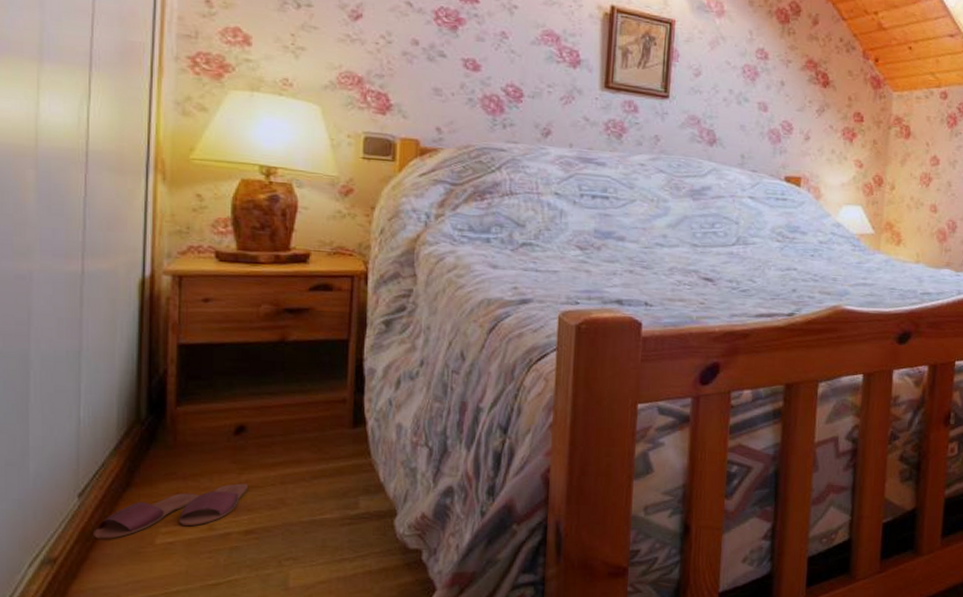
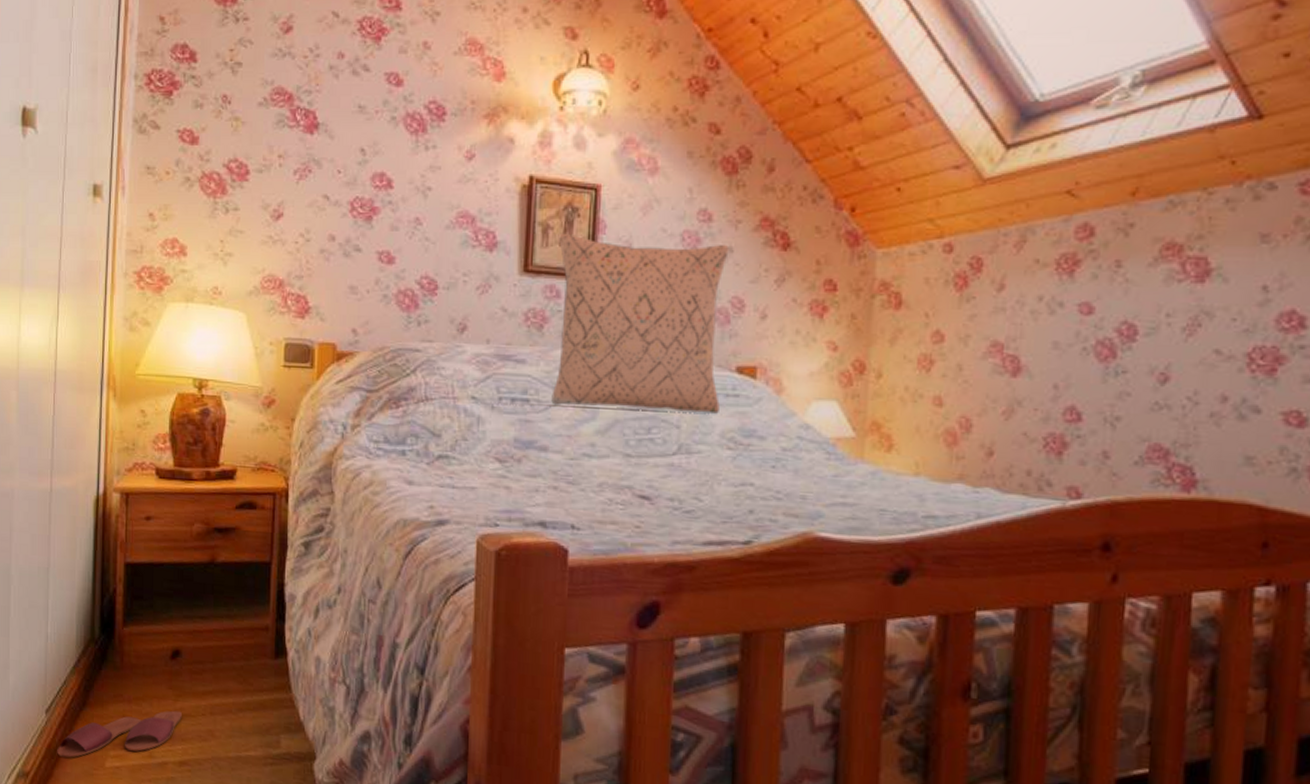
pillow: none [628,57,781,213] -> present [551,233,729,414]

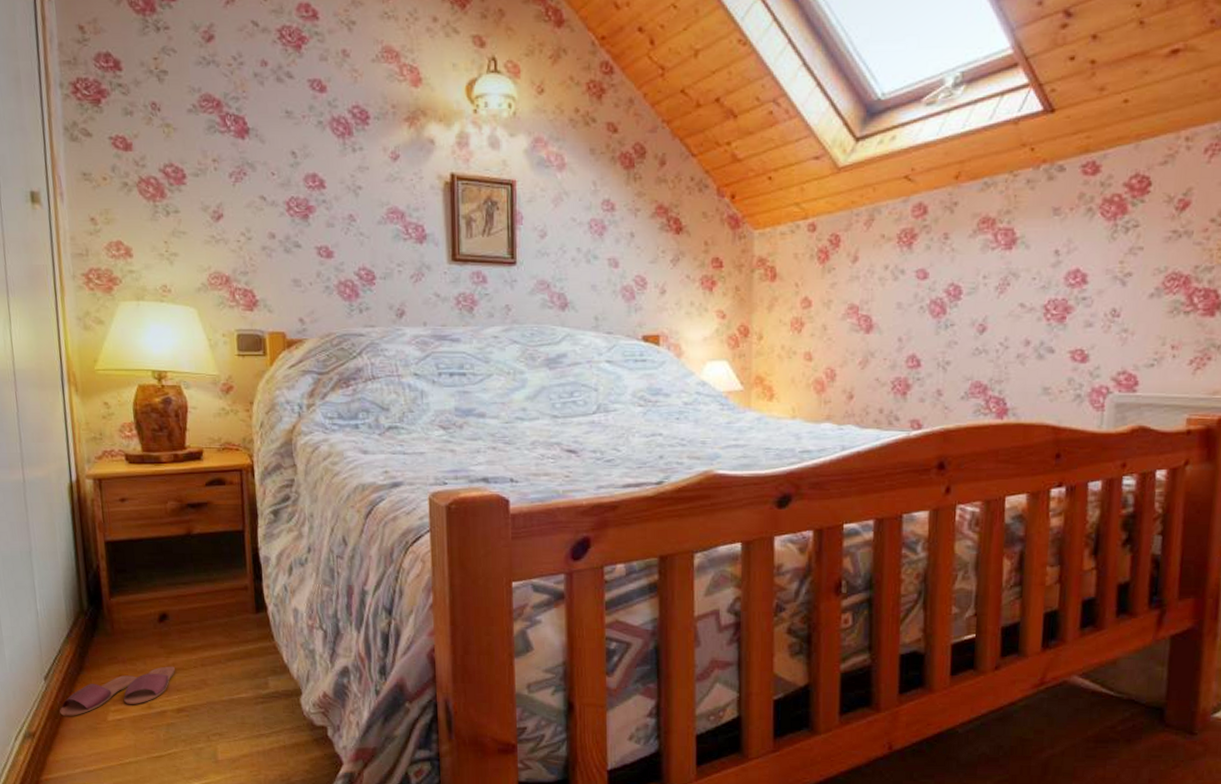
pillow: present [551,233,729,414] -> none [482,224,631,377]

